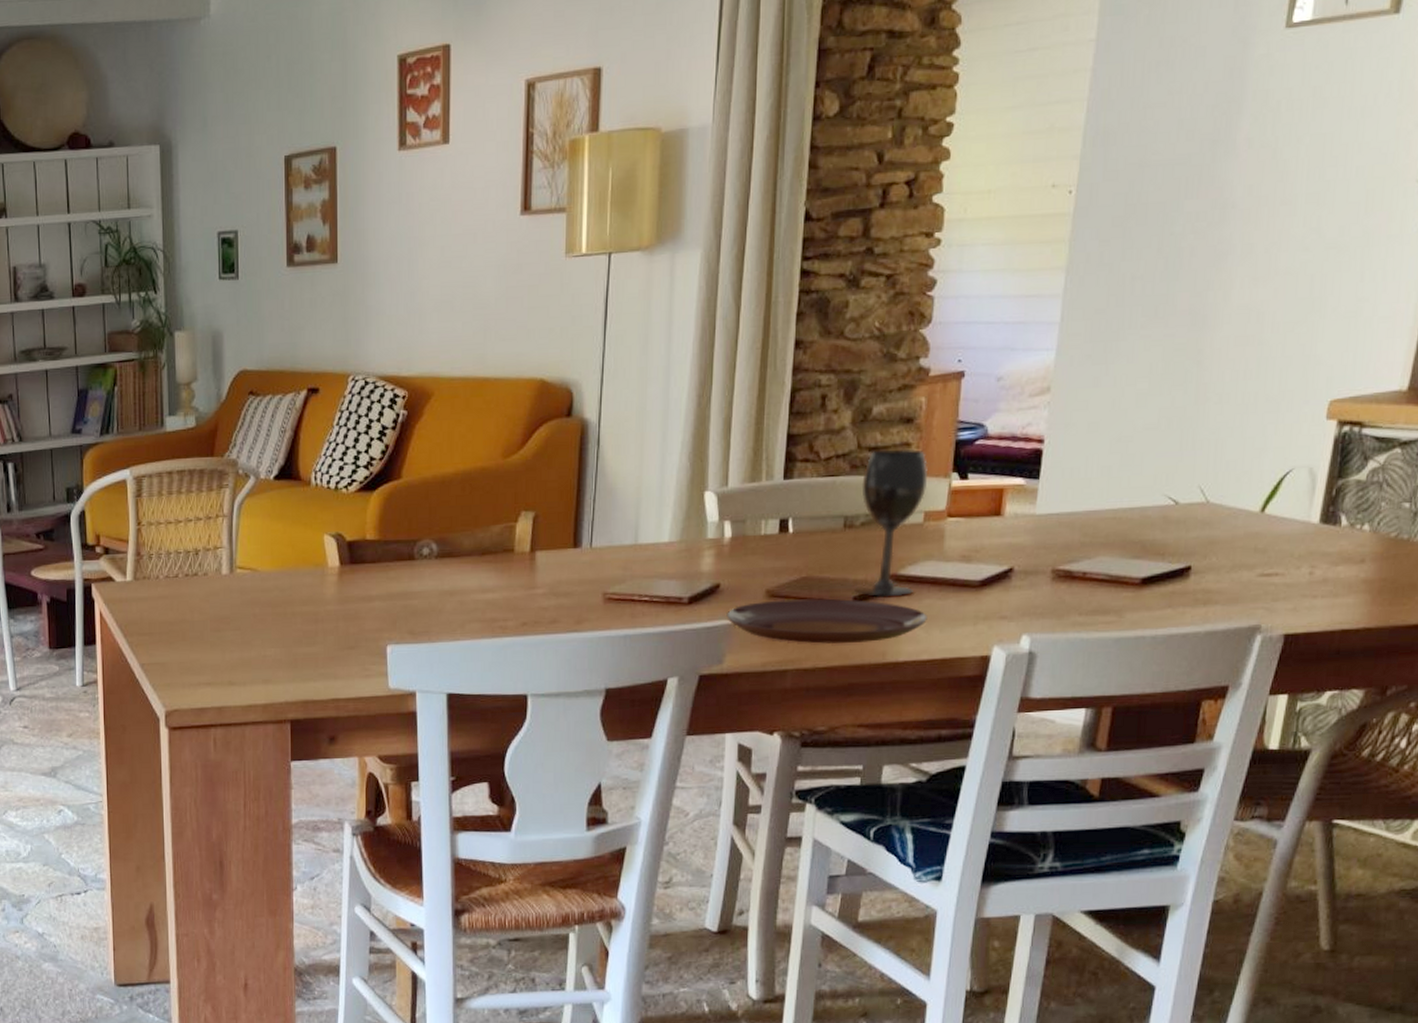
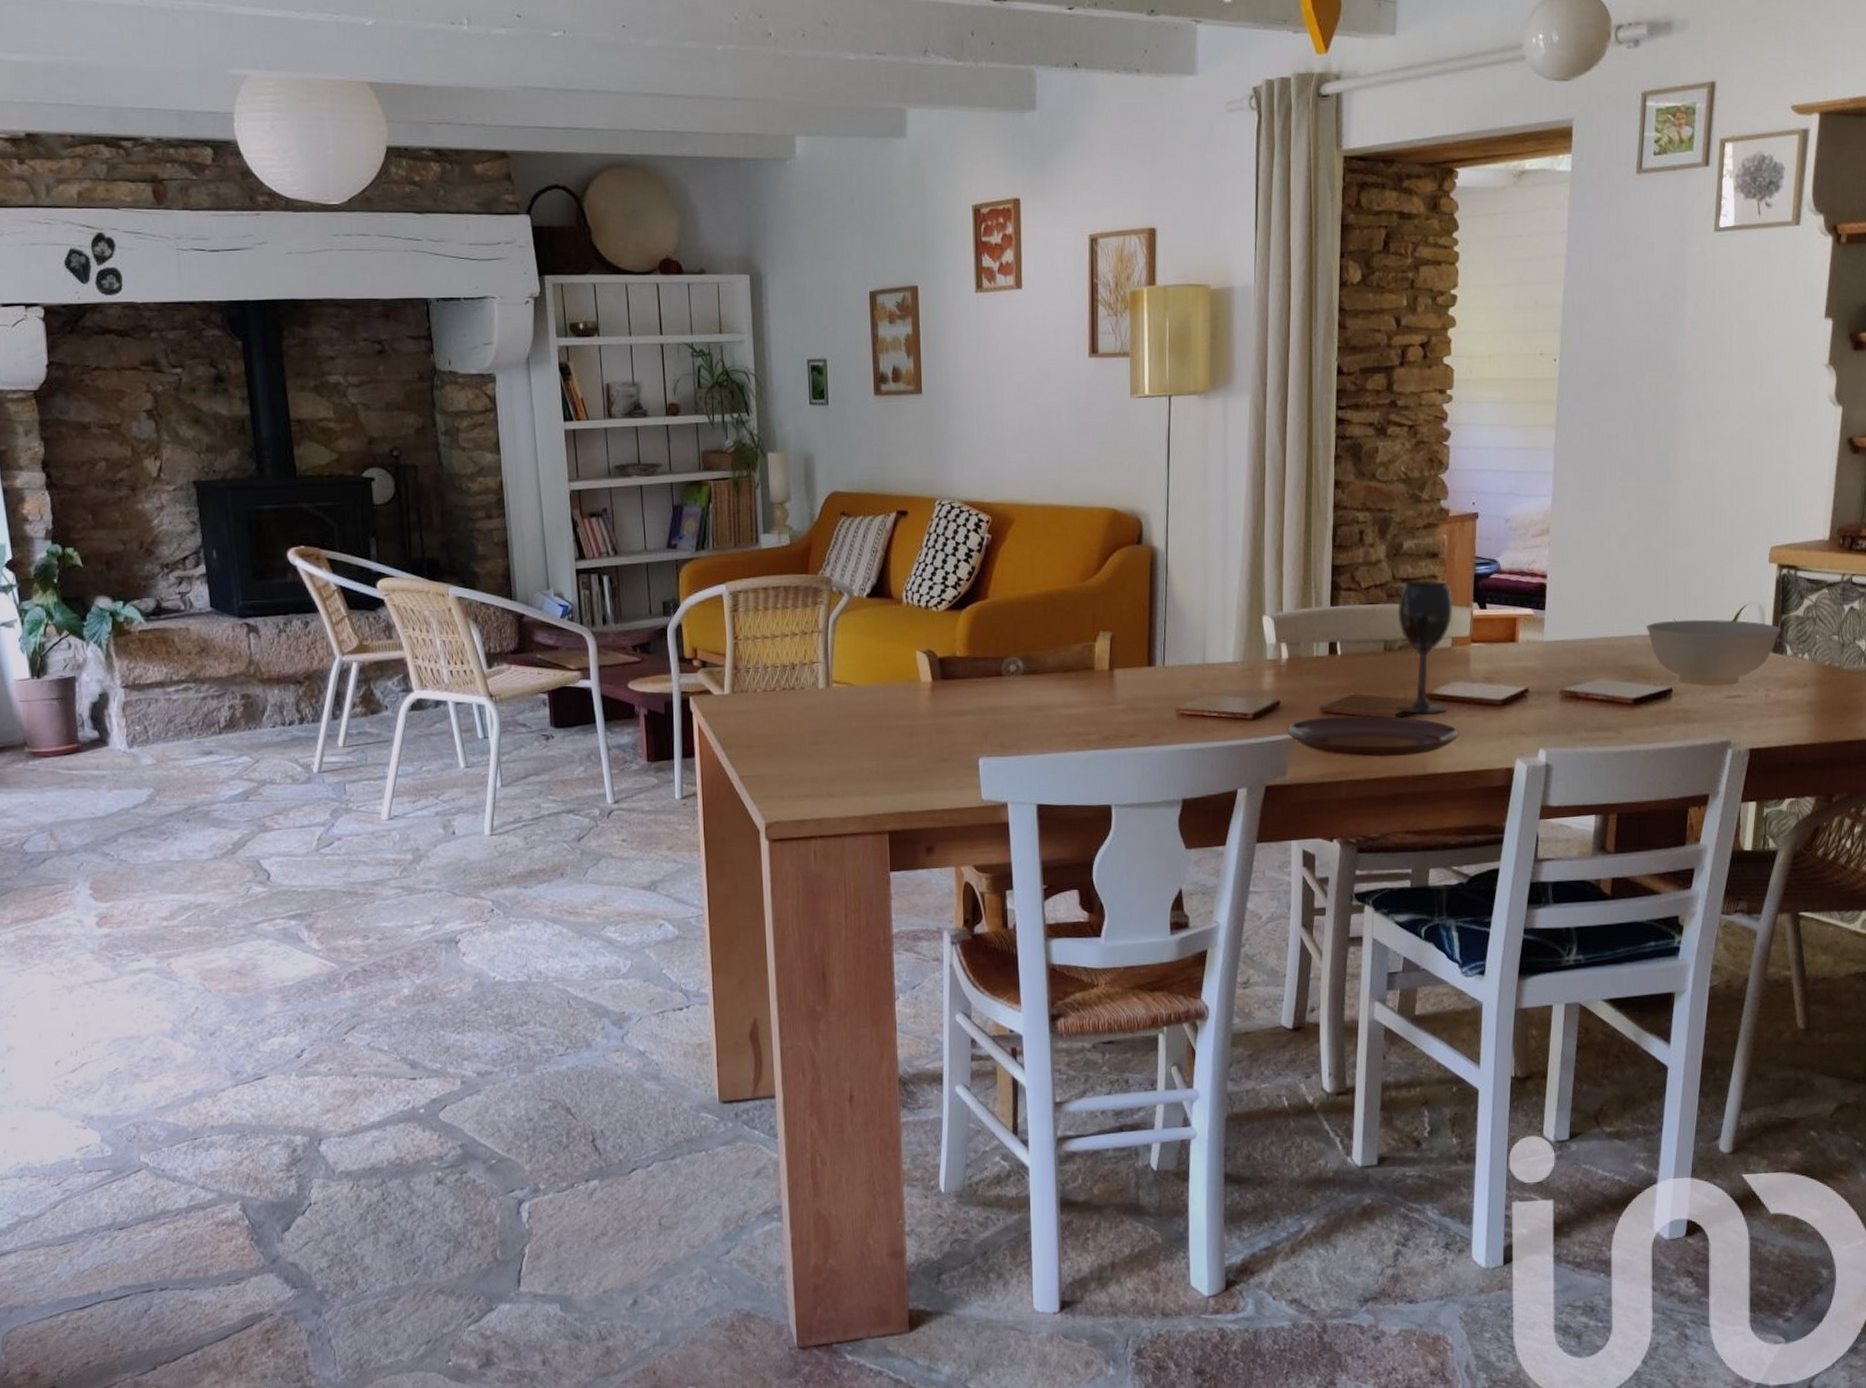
bowl: none [1164,486,1336,564] -> present [1647,619,1781,687]

